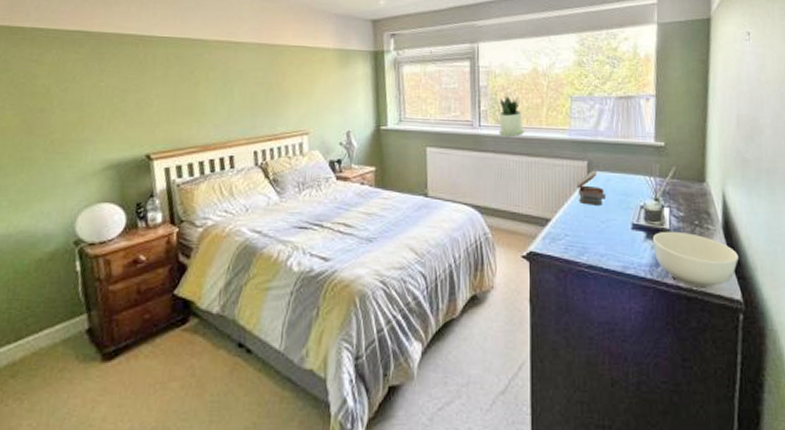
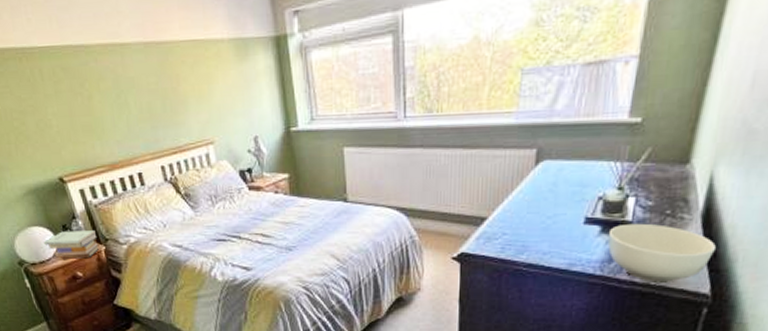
books: none [109,210,173,242] -> present [43,231,99,260]
planter: present [498,95,525,138] -> none [427,76,461,128]
jewelry box: present [576,170,607,205] -> none [520,159,557,200]

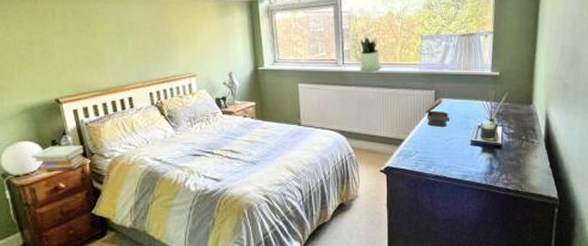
planter: none [427,76,461,128] -> present [359,36,382,73]
jewelry box: none [520,159,557,200] -> present [425,98,450,127]
bowl: present [608,223,716,283] -> none [487,145,556,189]

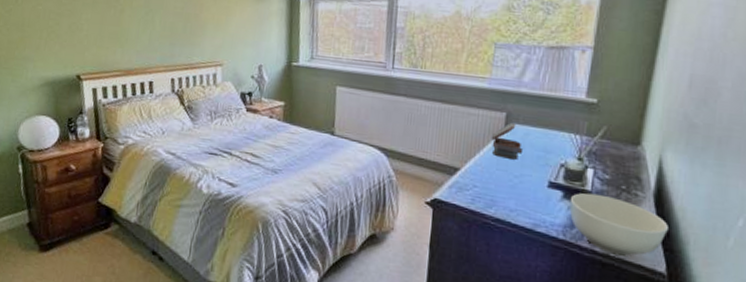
books: present [30,146,84,173] -> none [46,124,99,153]
planter: present [359,36,382,73] -> none [412,38,441,83]
bowl: none [487,145,556,189] -> present [570,192,668,256]

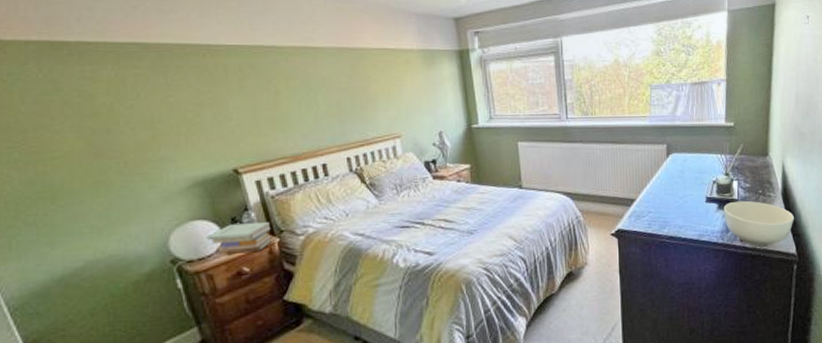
books: none [46,124,99,153] -> present [205,222,271,256]
jewelry box: present [491,122,524,160] -> none [657,152,684,184]

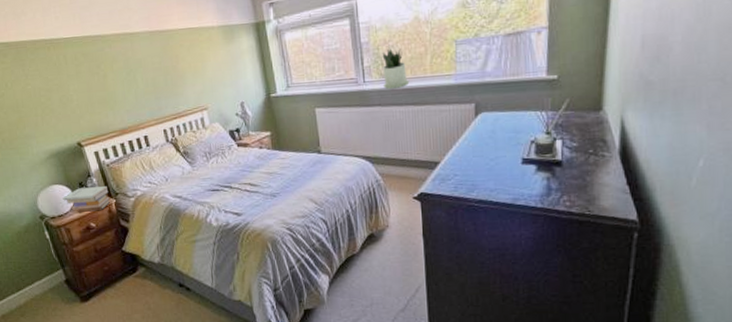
planter: none [584,87,610,127] -> present [382,48,410,90]
bowl: present [723,200,794,247] -> none [543,161,635,212]

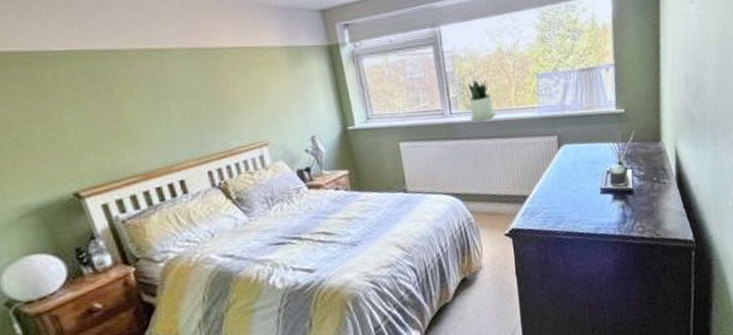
books: present [62,186,110,213] -> none [45,250,126,292]

